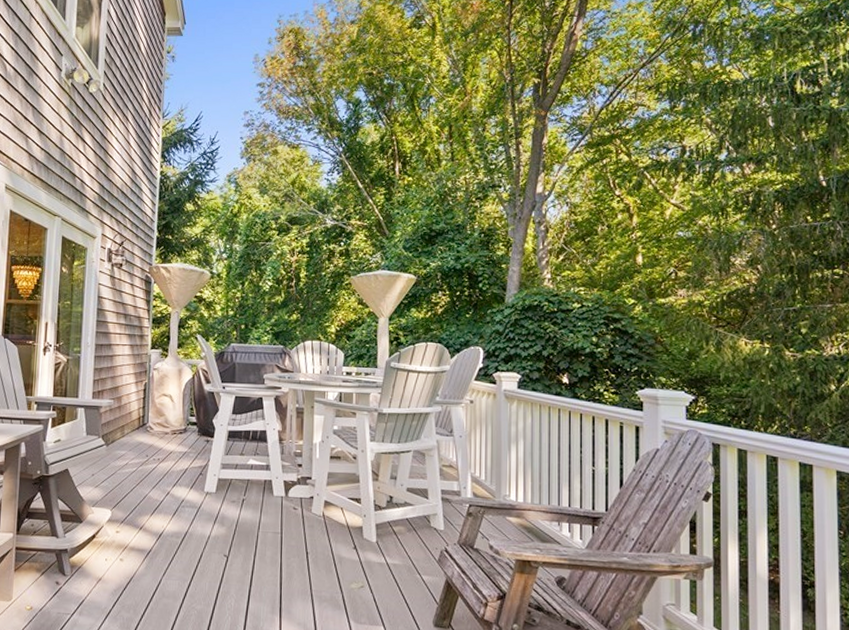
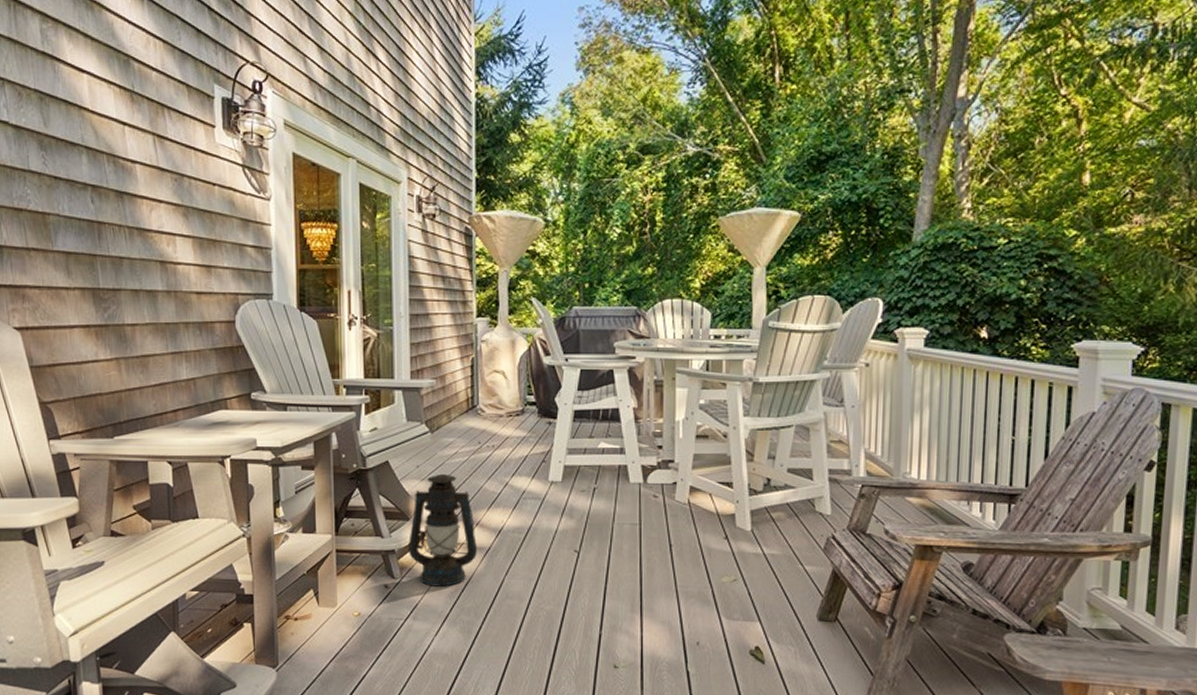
lantern: none [79,482,140,585] -> present [409,473,477,587]

